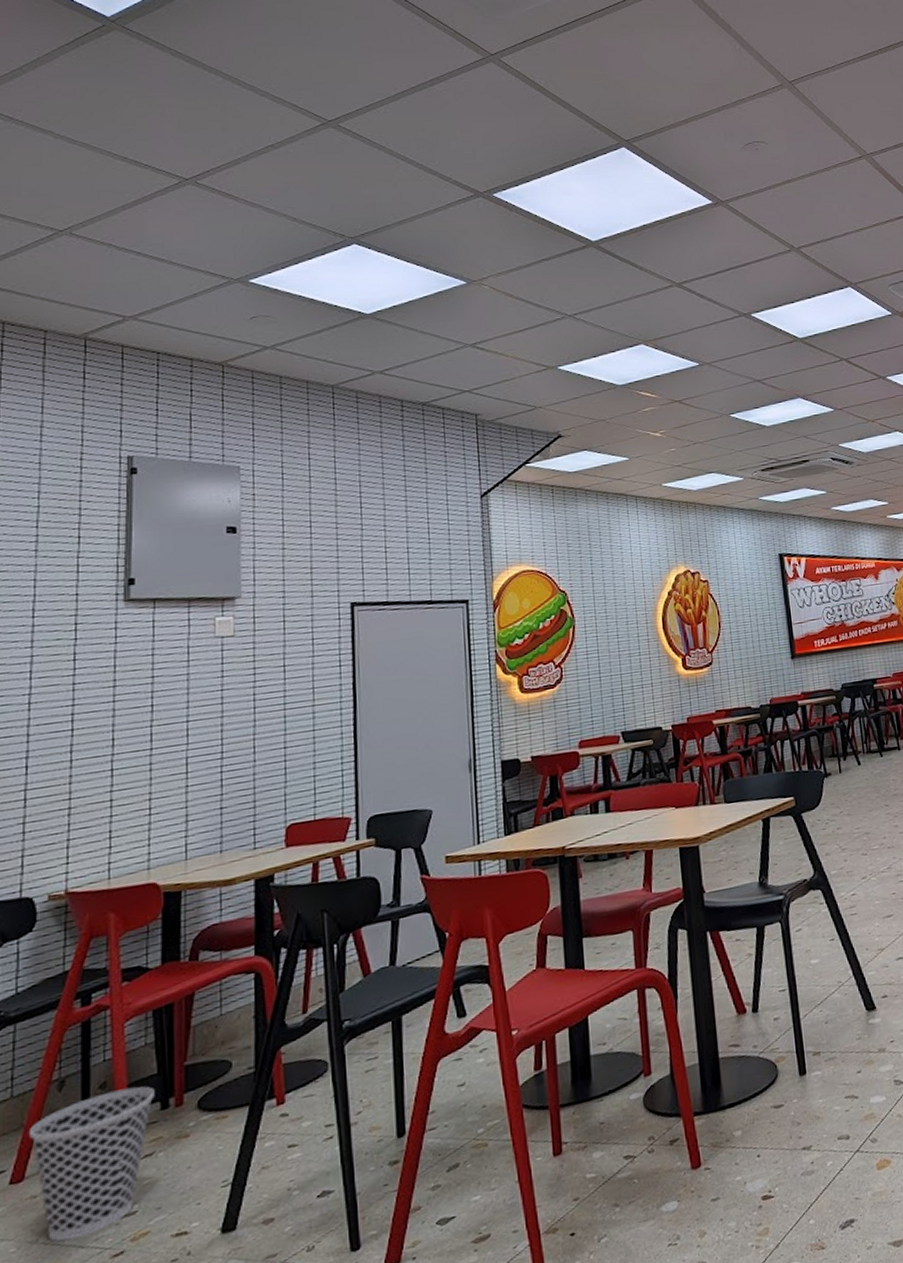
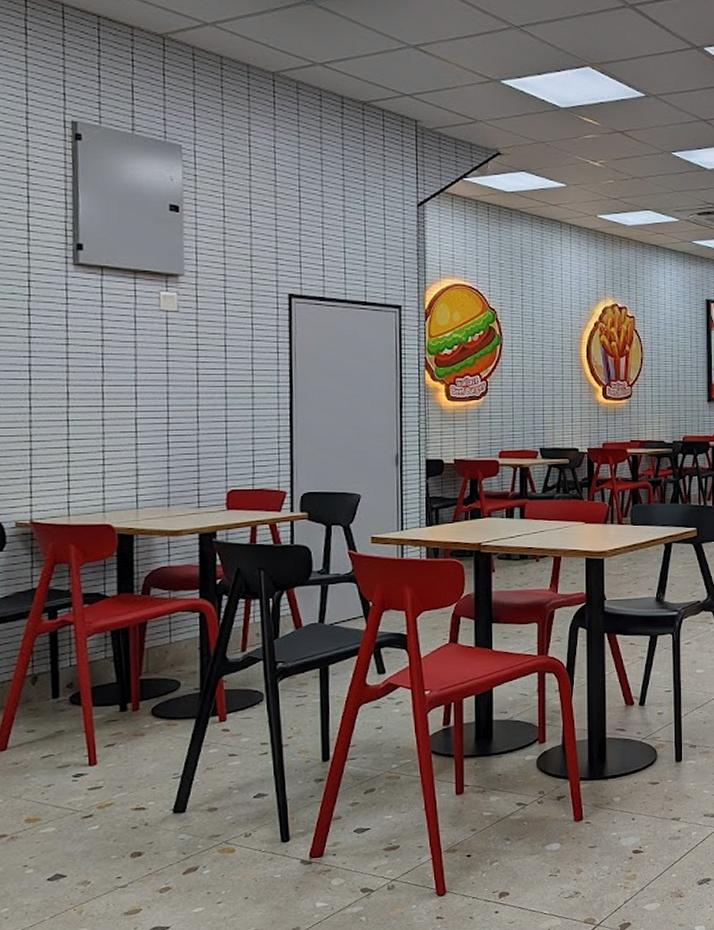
wastebasket: present [28,1086,155,1242] -> none [8,690,115,801]

